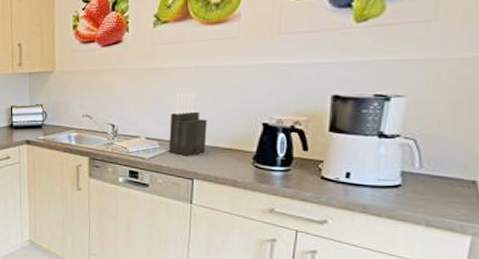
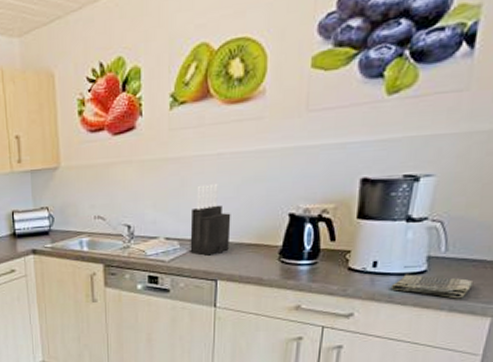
dish towel: none [364,186,451,215] -> present [391,274,474,299]

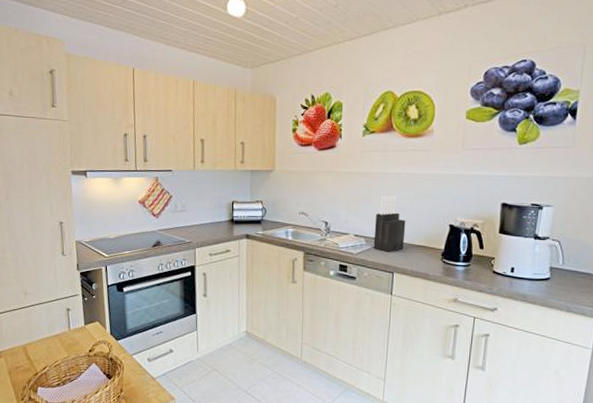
dish towel: present [391,274,474,299] -> none [524,279,583,302]

